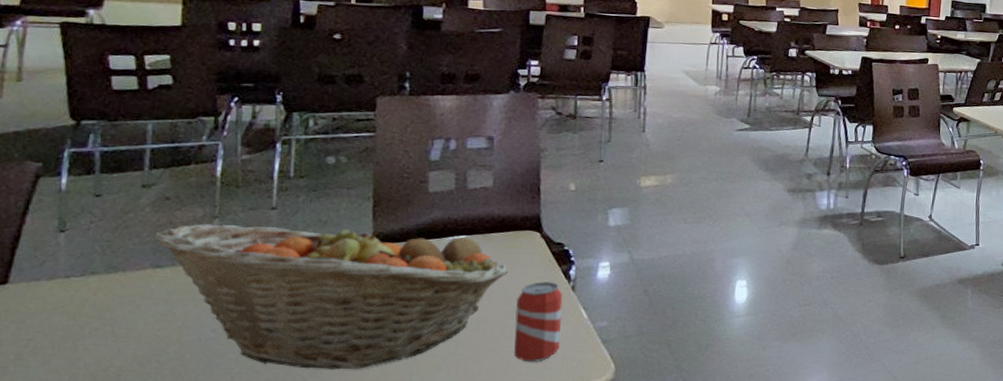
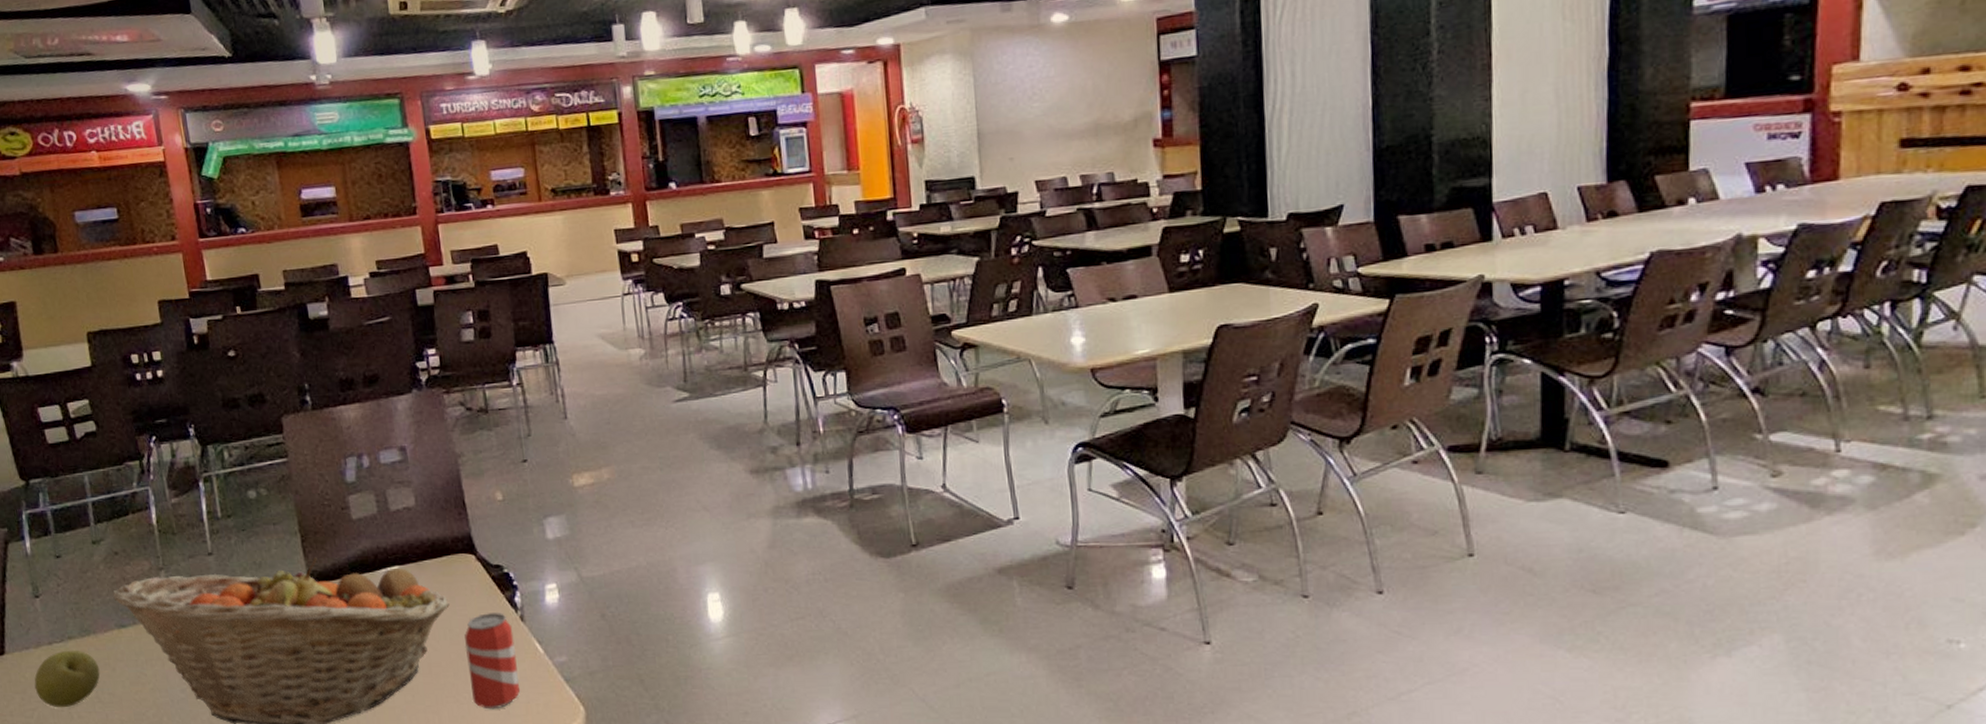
apple: none [37,284,122,340] -> present [34,650,100,708]

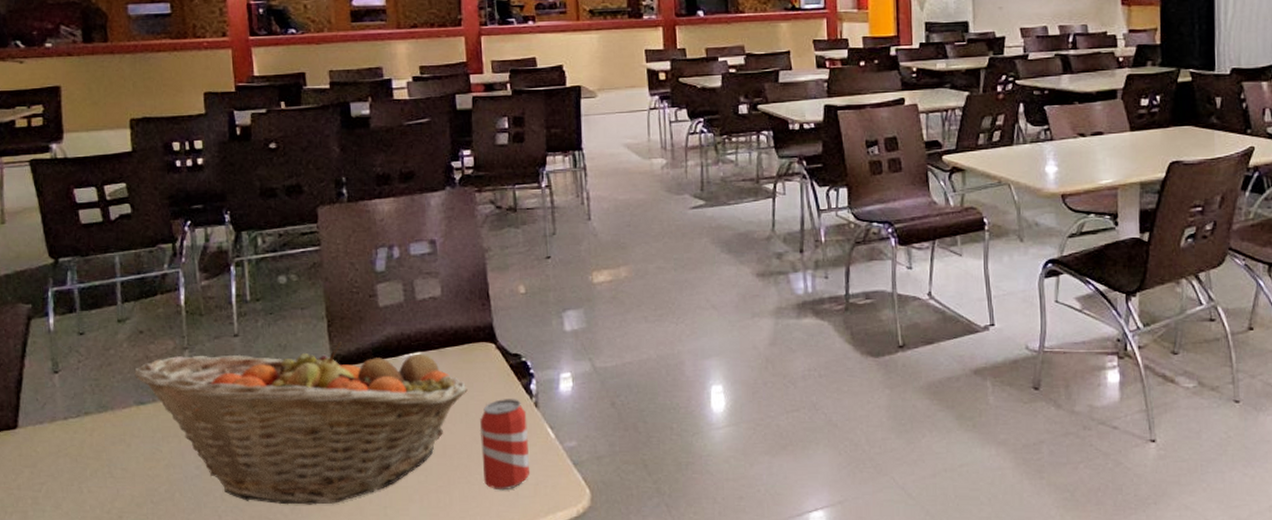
apple: present [34,650,100,708] -> none [45,425,115,483]

